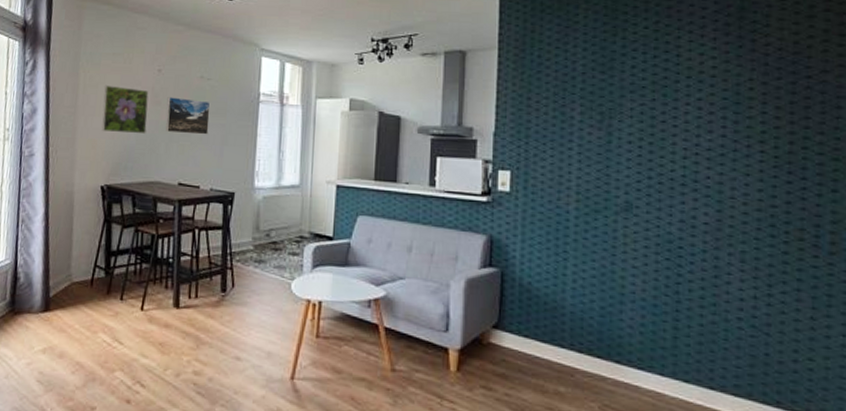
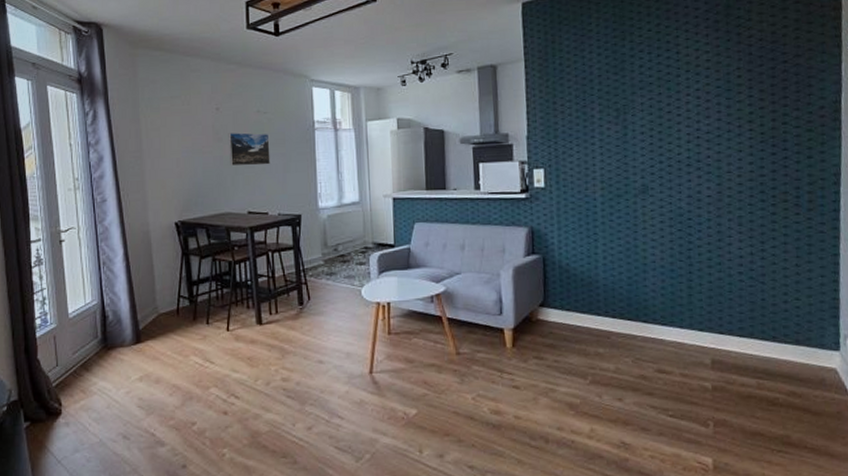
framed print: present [101,85,149,135] -> none [167,127,212,172]

